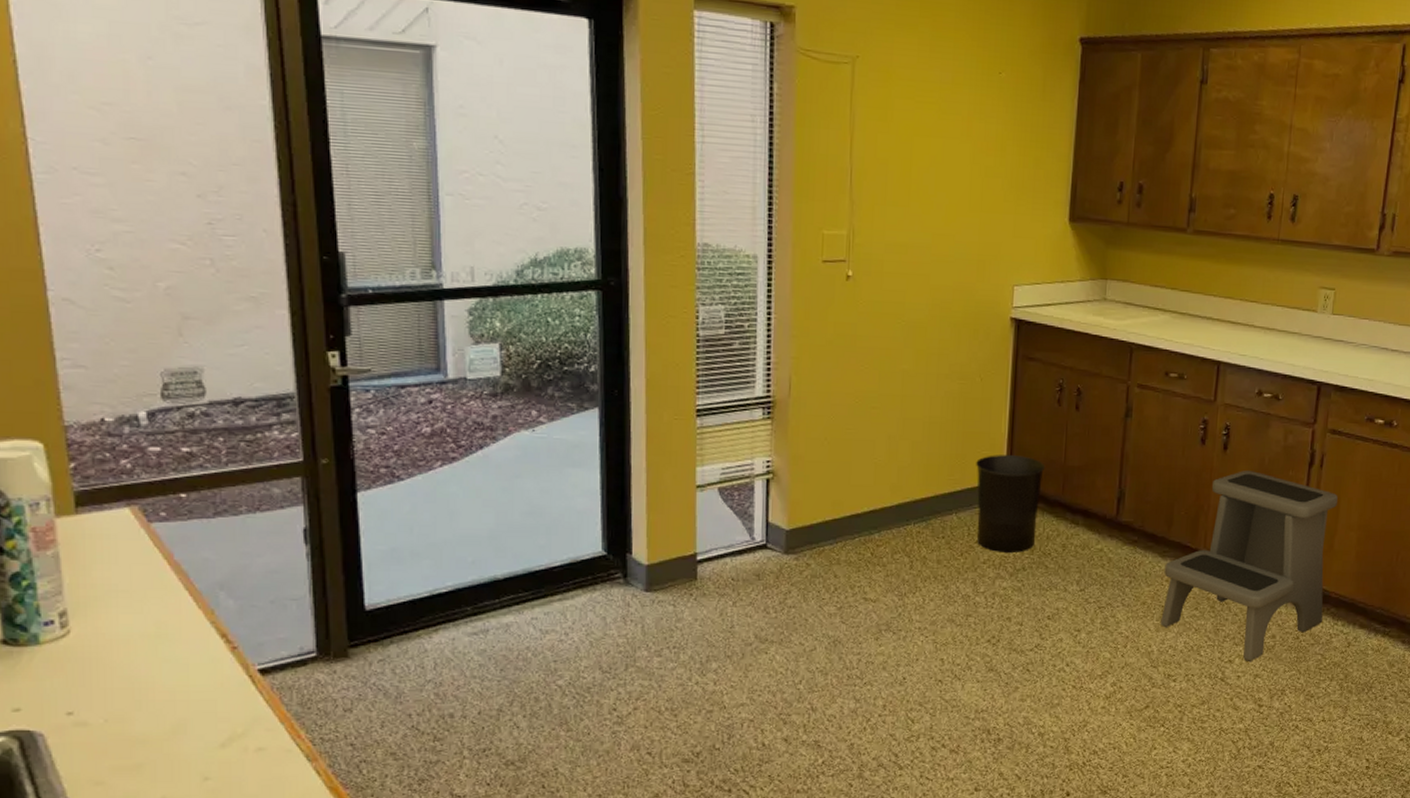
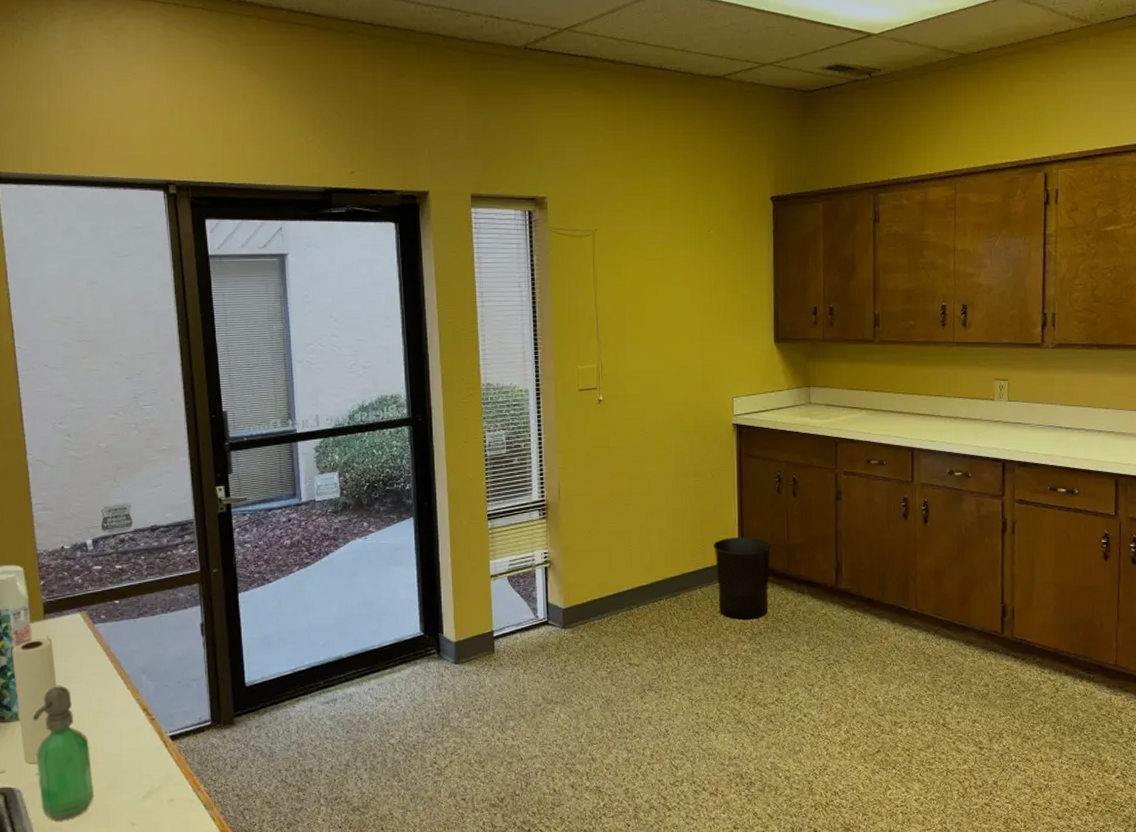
paper towel roll: none [28,535,96,700] -> present [12,635,57,763]
soap dispenser: none [59,600,151,772] -> present [32,685,94,820]
step stool: present [1160,471,1338,661] -> none [882,540,1032,708]

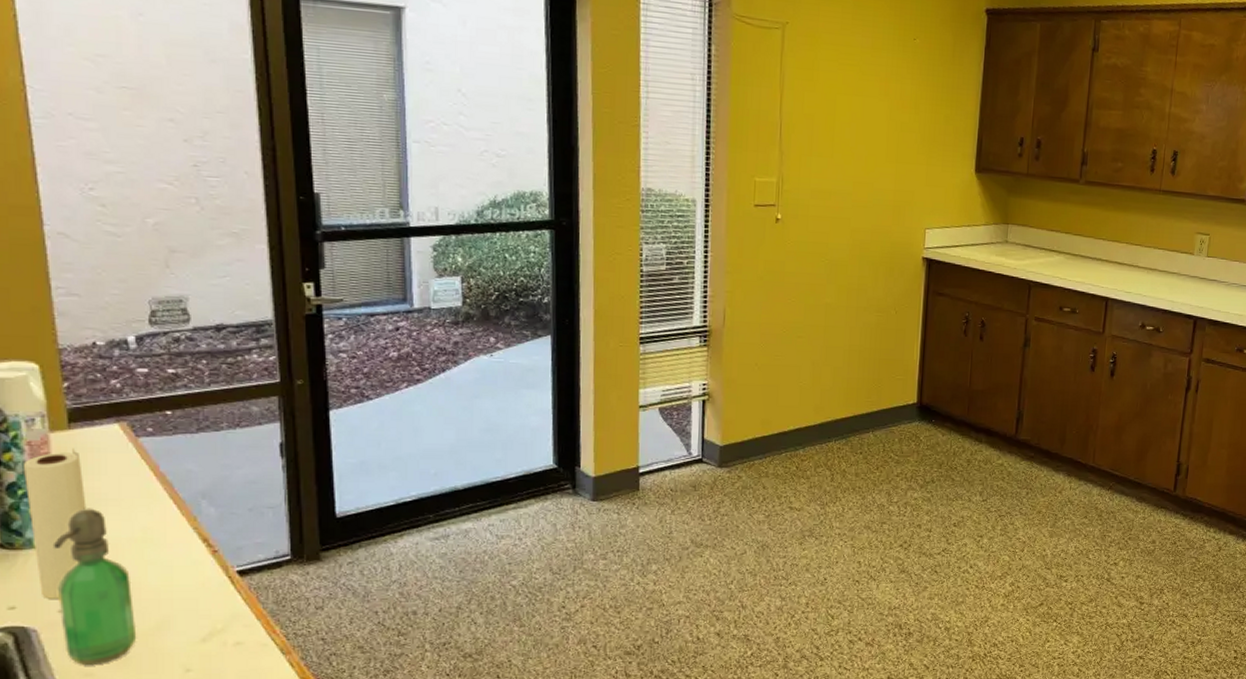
waste bin: present [713,537,772,620] -> none [891,379,953,467]

